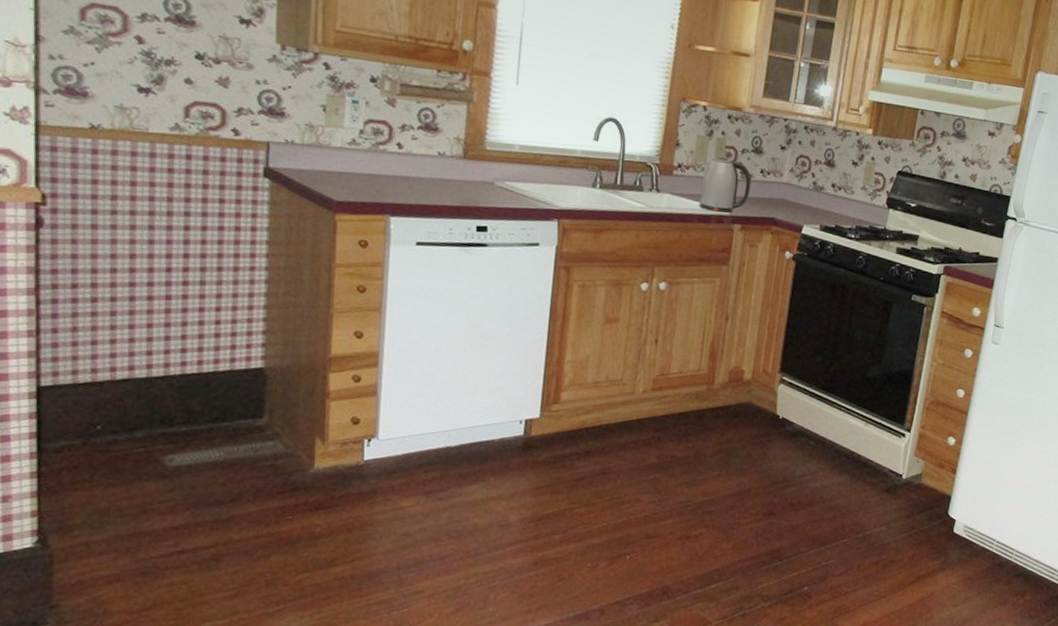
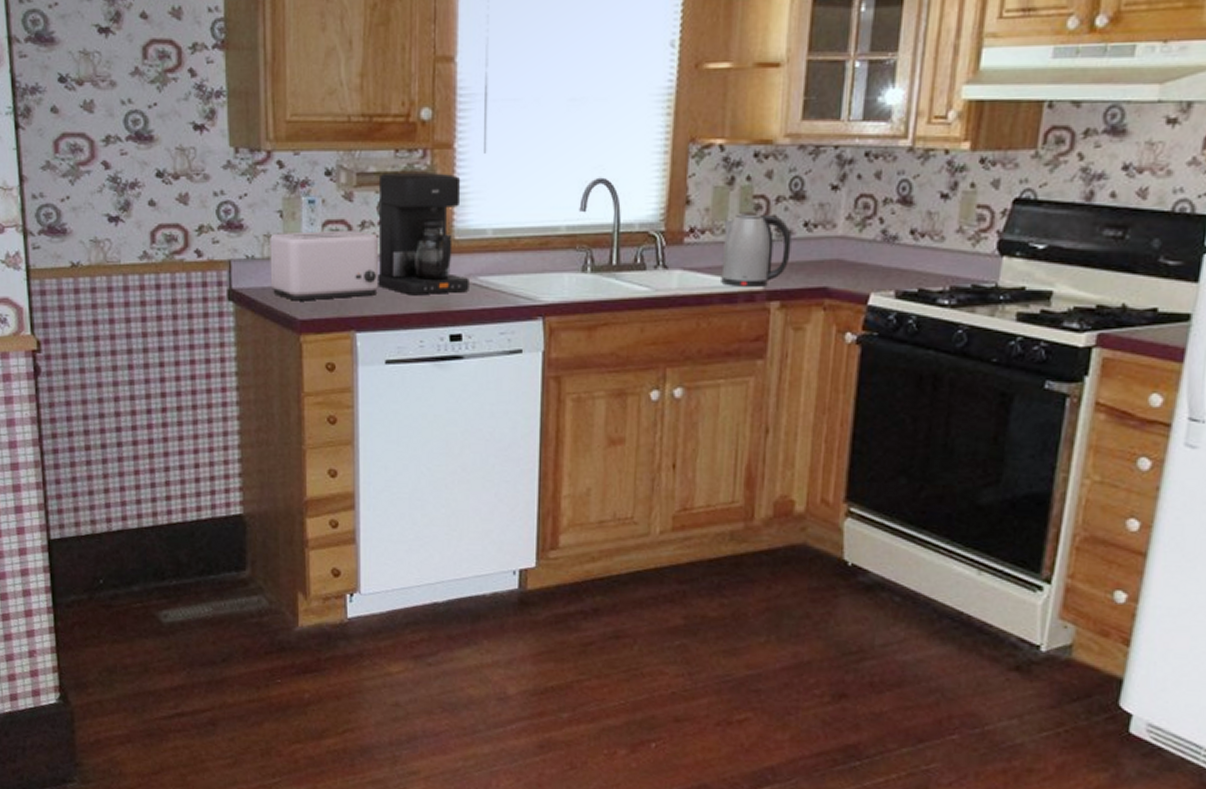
toaster: none [309,124,417,188] -> present [270,229,379,301]
coffee maker: none [414,88,497,193] -> present [378,173,469,296]

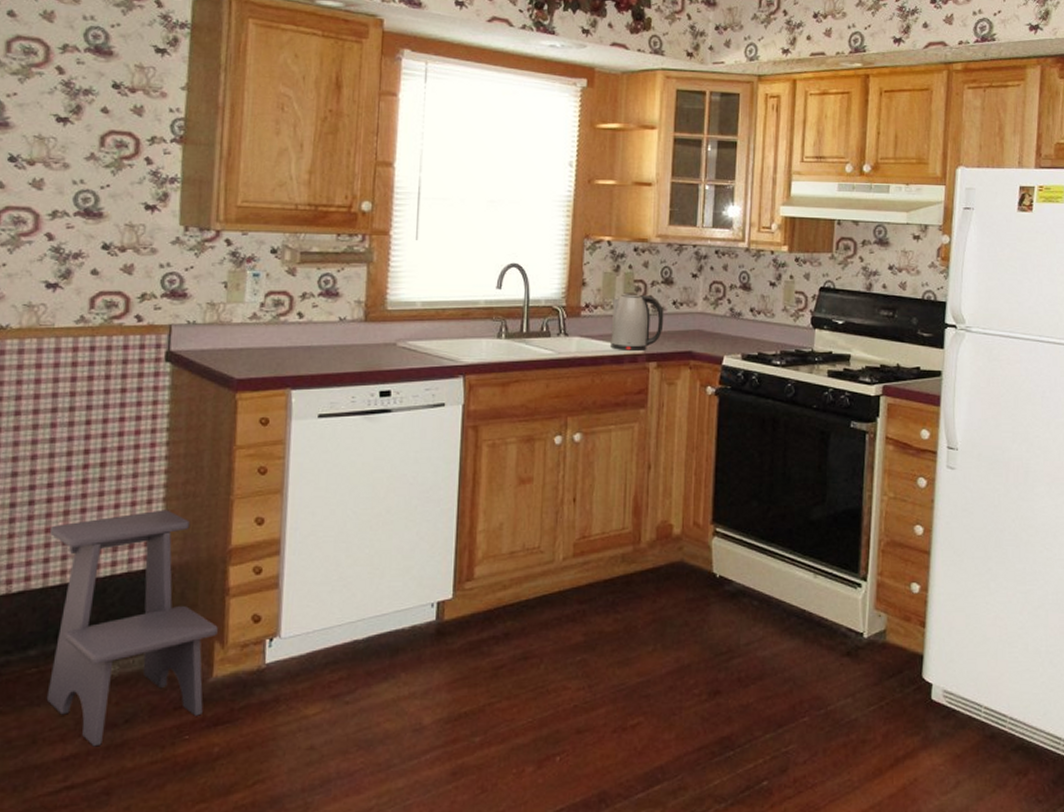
step stool: none [139,457,300,681] -> present [46,509,218,747]
toaster: present [270,229,379,301] -> none [210,300,317,362]
coffee maker: present [378,173,469,296] -> none [315,253,400,357]

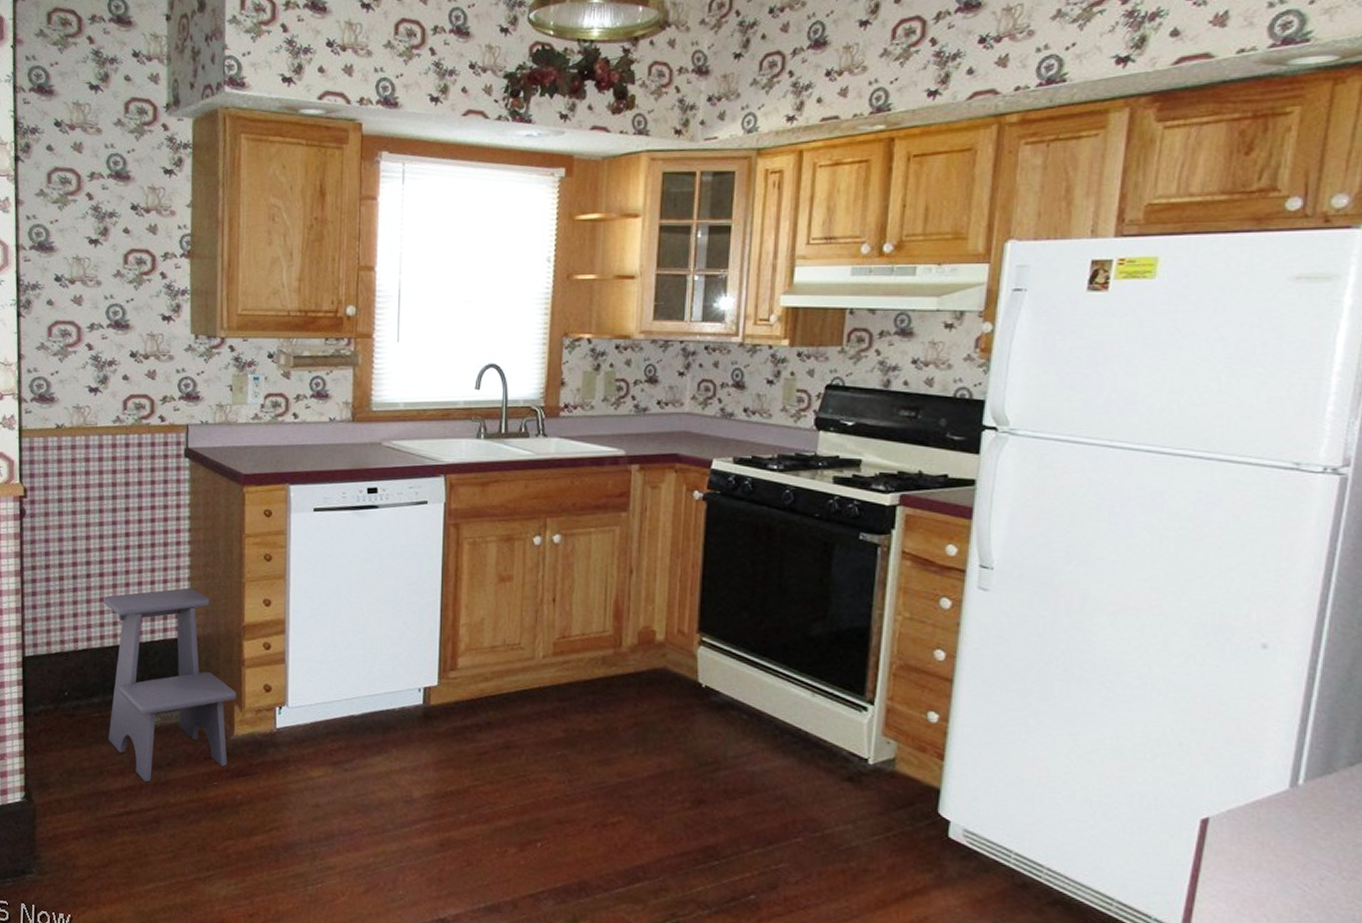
kettle: present [610,291,664,352] -> none [590,391,647,454]

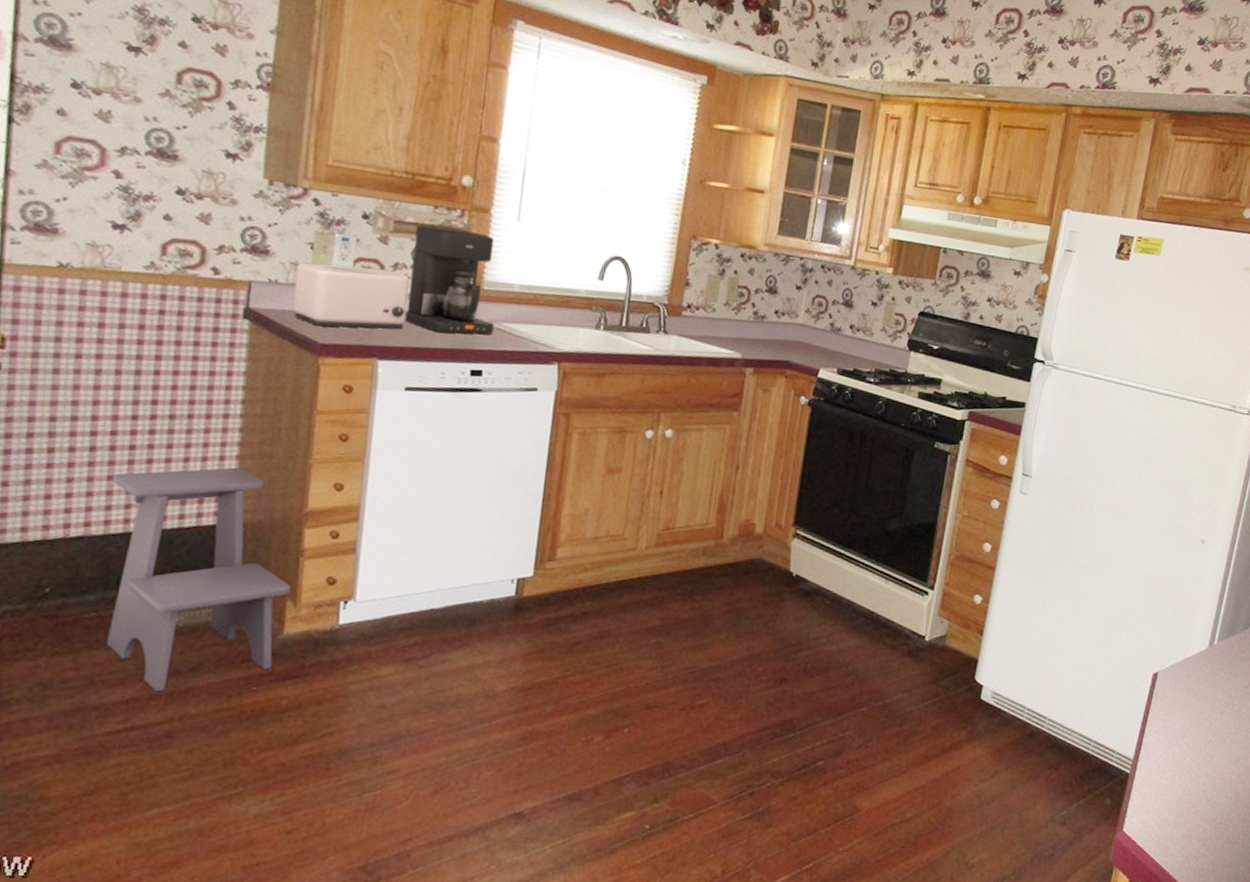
toaster: none [220,401,310,459] -> present [292,262,410,330]
coffee maker: none [309,357,384,456] -> present [405,225,495,335]

